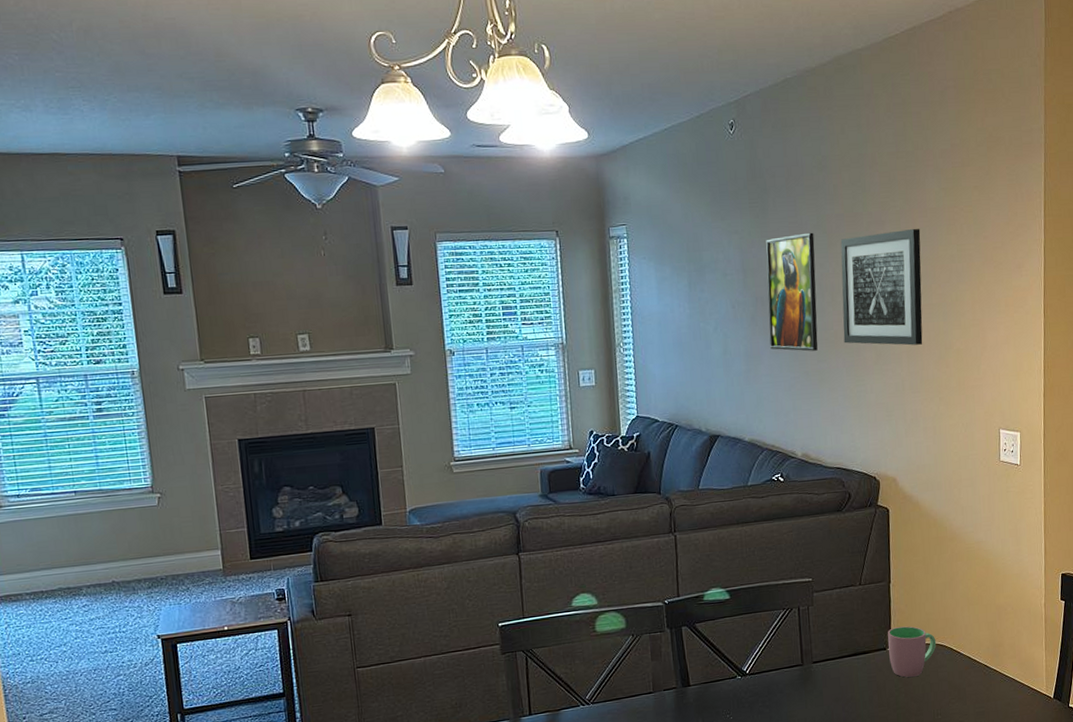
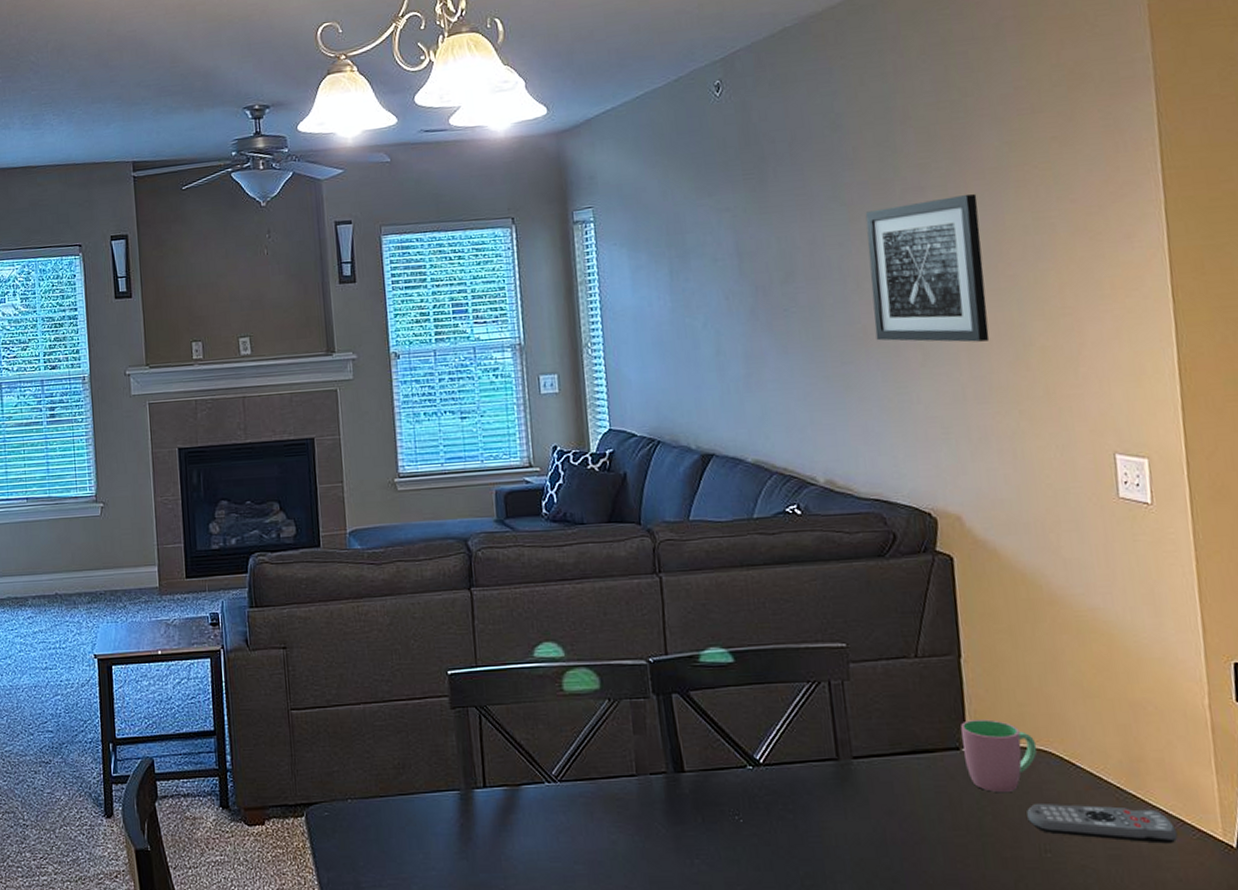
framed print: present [766,232,818,352] -> none [766,205,841,351]
remote control: none [927,678,1019,702] -> present [1027,804,1178,844]

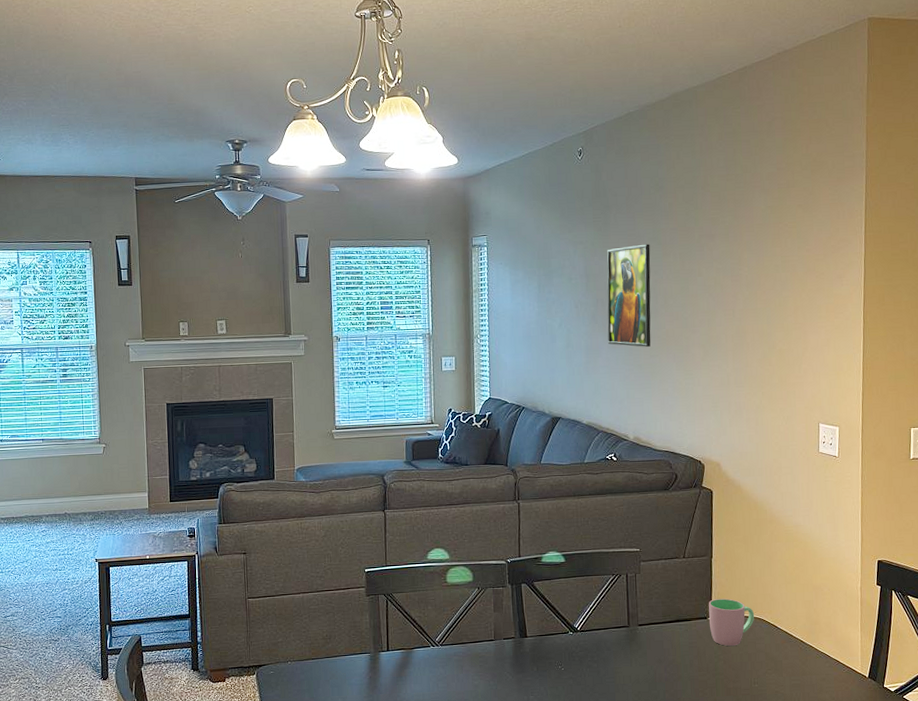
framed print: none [766,205,841,351] -> present [607,244,651,347]
wall art: present [865,193,990,343] -> none [674,241,748,345]
remote control: present [1027,804,1178,844] -> none [745,652,835,676]

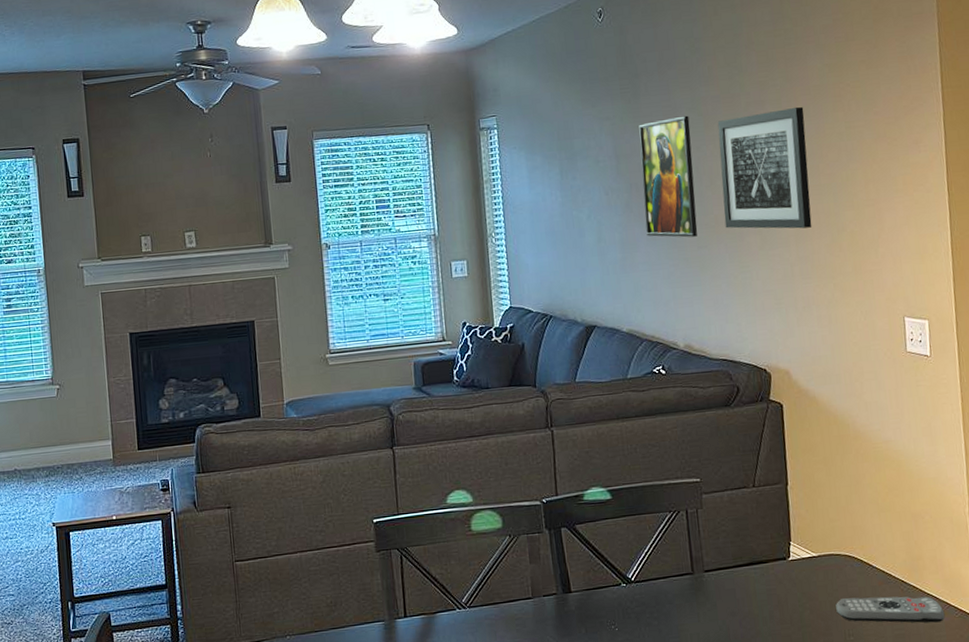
wall art: none [674,241,748,345] -> present [717,106,812,229]
cup: present [709,598,755,646] -> none [787,533,844,592]
remote control: none [745,652,835,676] -> present [836,596,945,623]

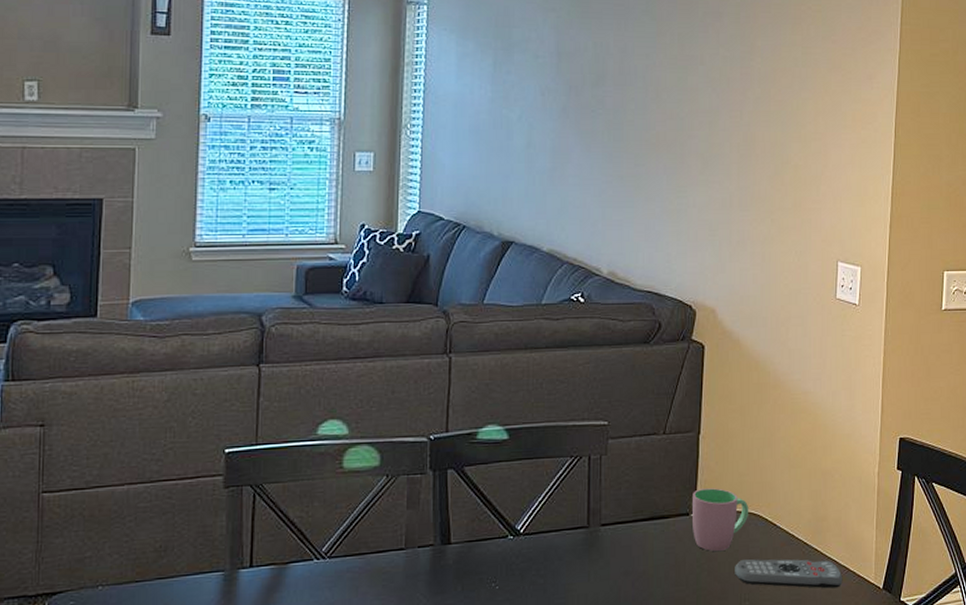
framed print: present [639,115,698,238] -> none [581,18,642,153]
wall art: present [717,106,812,229] -> none [666,24,762,156]
cup: none [787,533,844,592] -> present [693,488,749,551]

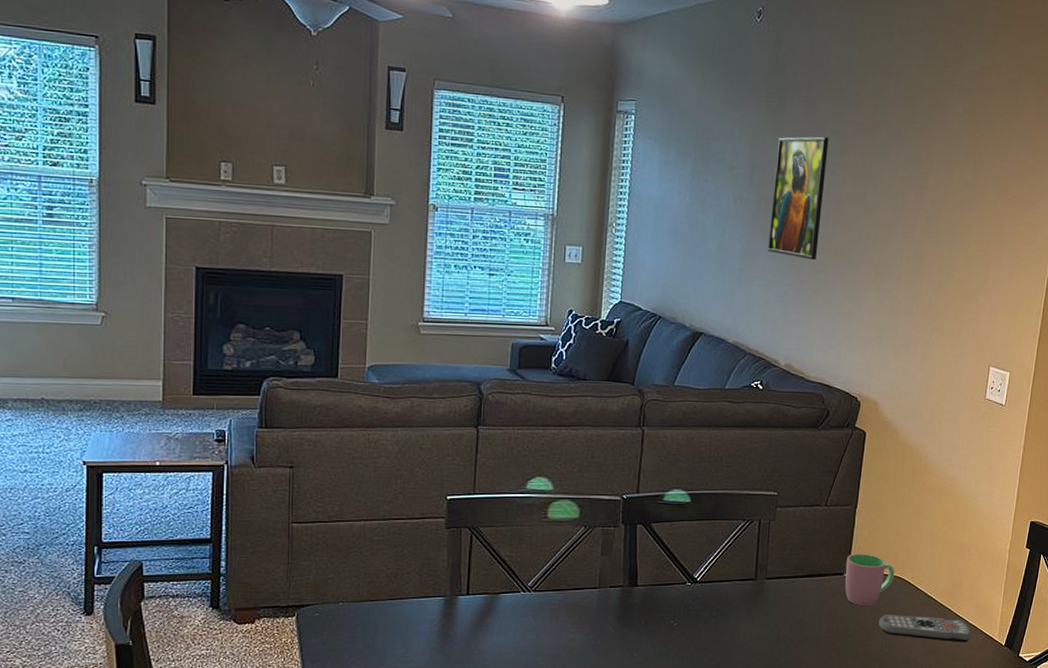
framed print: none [581,18,642,153] -> present [768,136,829,260]

